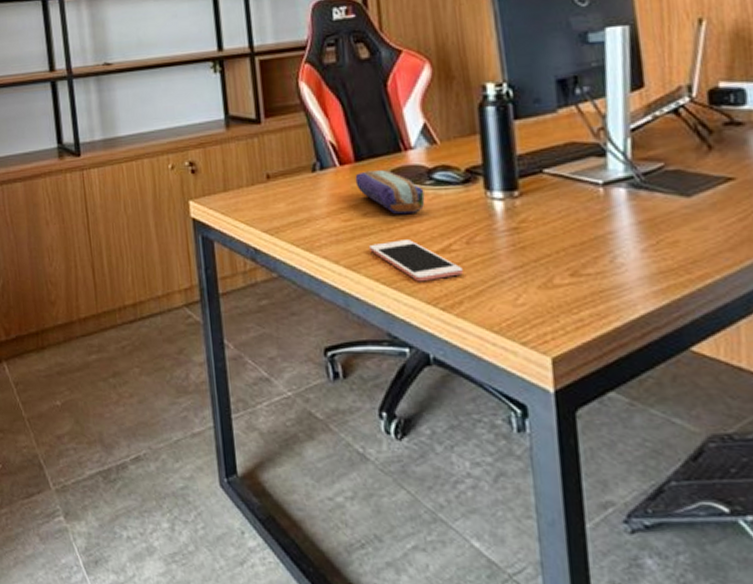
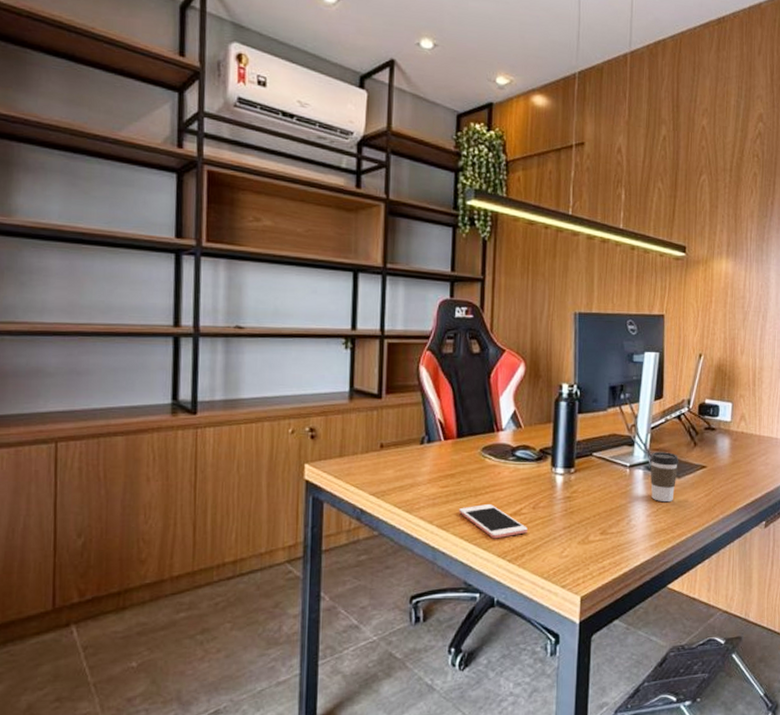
pencil case: present [355,170,425,215] -> none [455,446,507,484]
coffee cup: none [635,161,685,232] -> present [650,452,679,503]

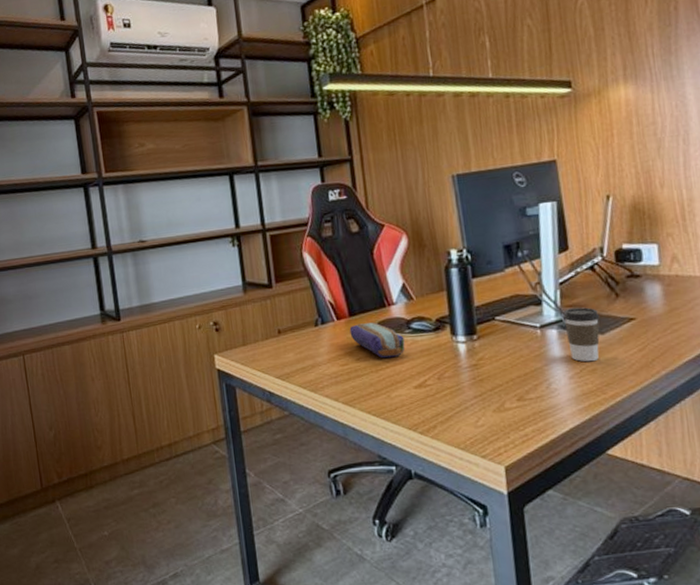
pencil case: none [455,446,507,484] -> present [349,322,405,358]
cell phone: present [458,504,528,539] -> none [361,378,436,412]

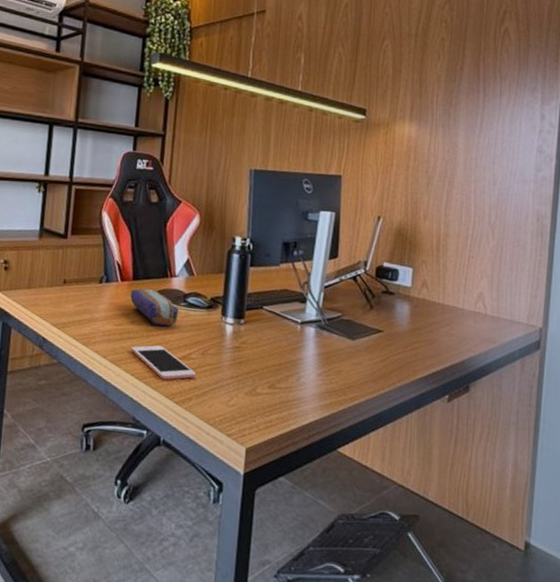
cell phone: none [361,378,436,412] -> present [130,345,196,380]
coffee cup: present [563,307,600,362] -> none [322,311,354,364]

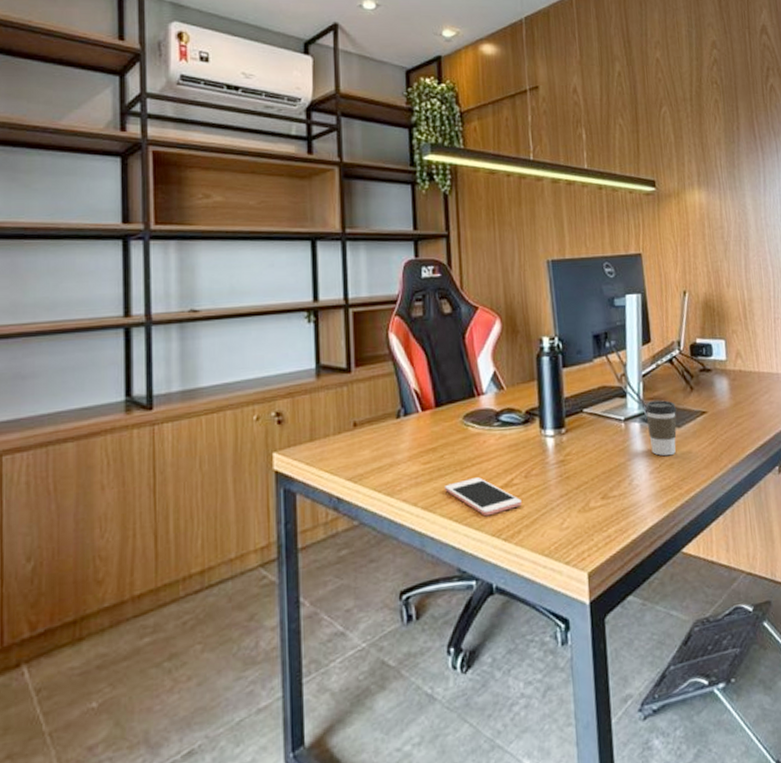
pencil case: present [130,288,179,326] -> none [435,414,493,455]
coffee cup: none [322,311,354,364] -> present [645,400,677,456]

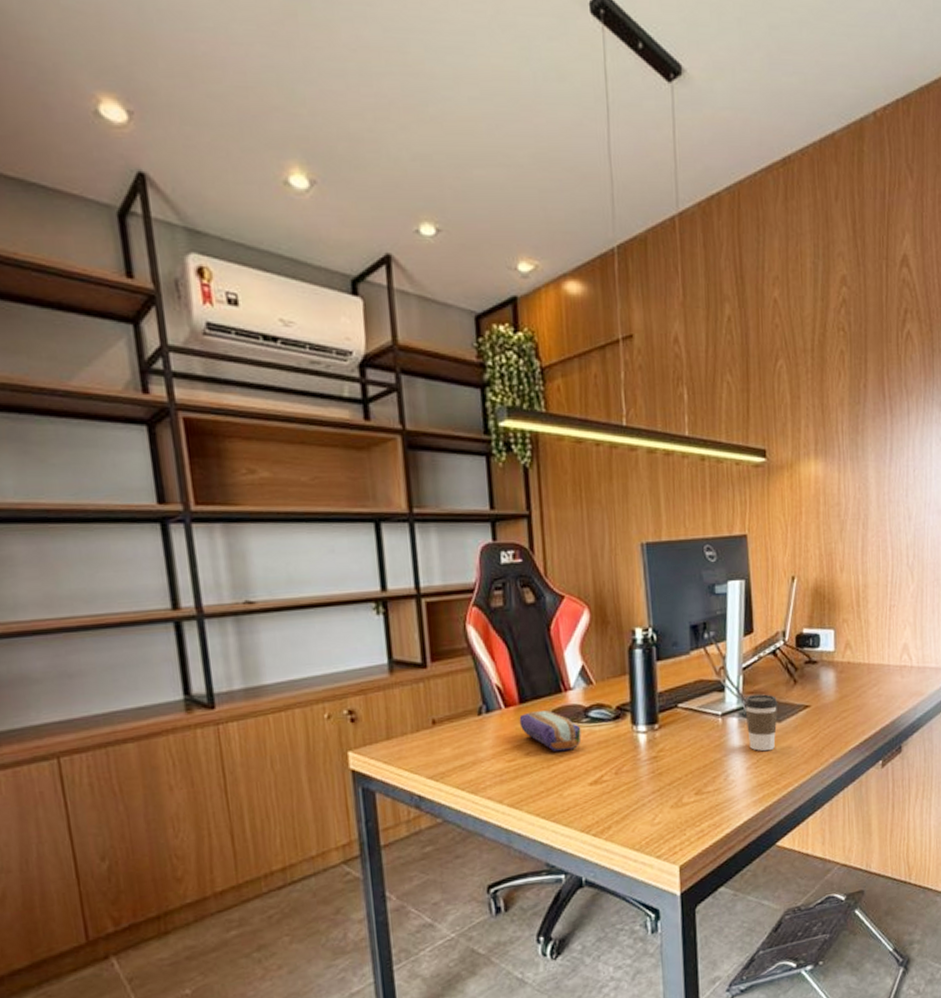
pencil case: none [435,414,493,455] -> present [519,710,582,752]
cell phone: present [444,477,522,517] -> none [530,774,612,813]

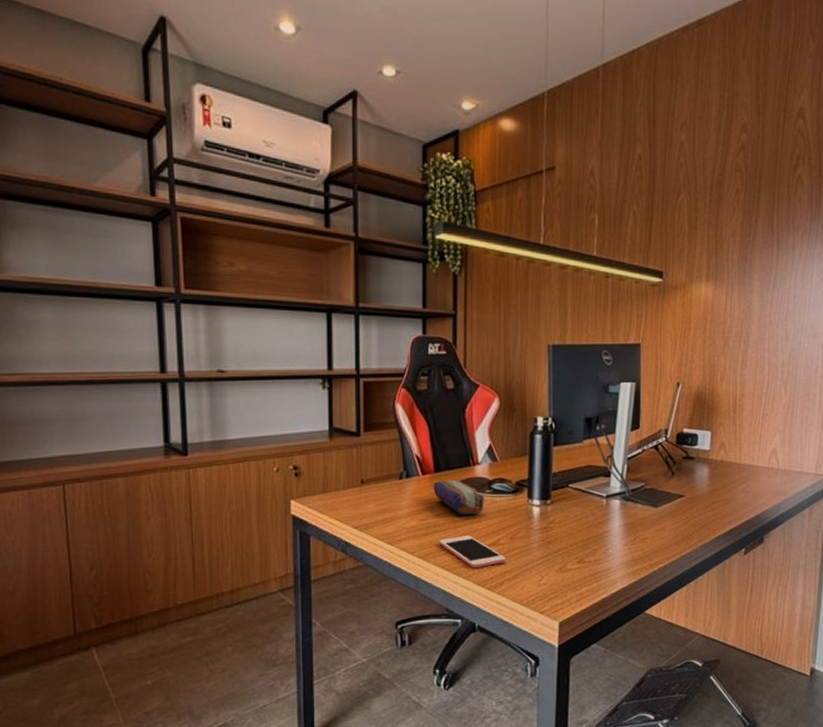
cell phone: none [530,774,612,813] -> present [438,536,506,568]
coffee cup: present [744,694,778,752] -> none [627,482,657,532]

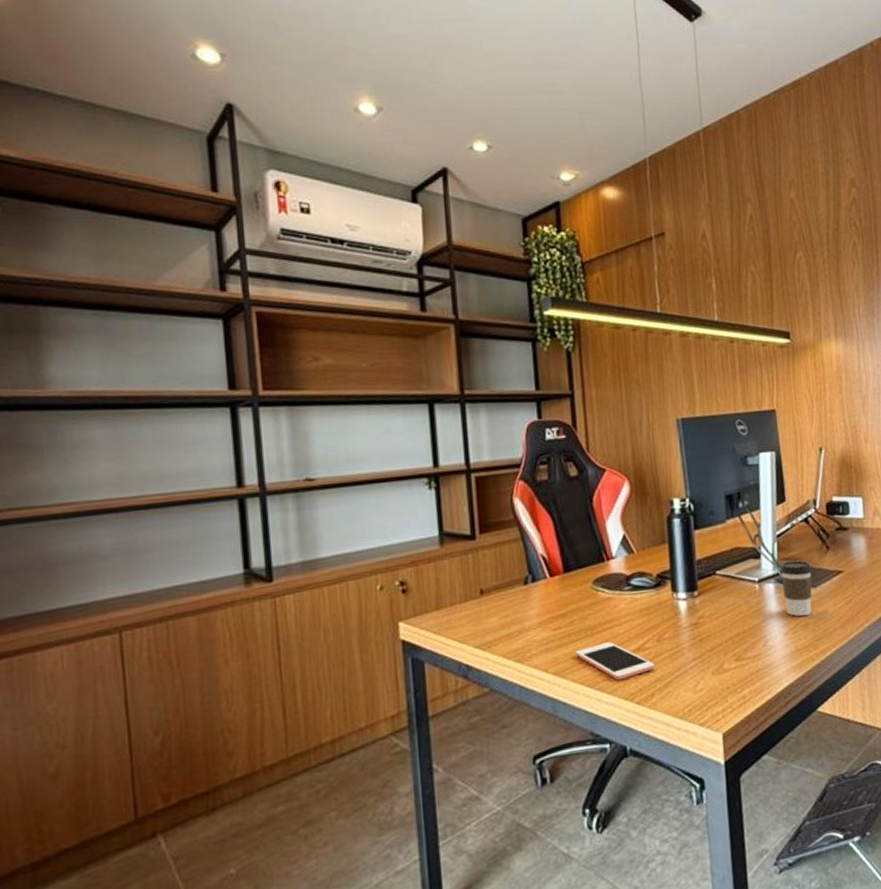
pencil case: present [433,480,484,516] -> none [563,579,624,620]
coffee cup: none [627,482,657,532] -> present [780,560,813,617]

